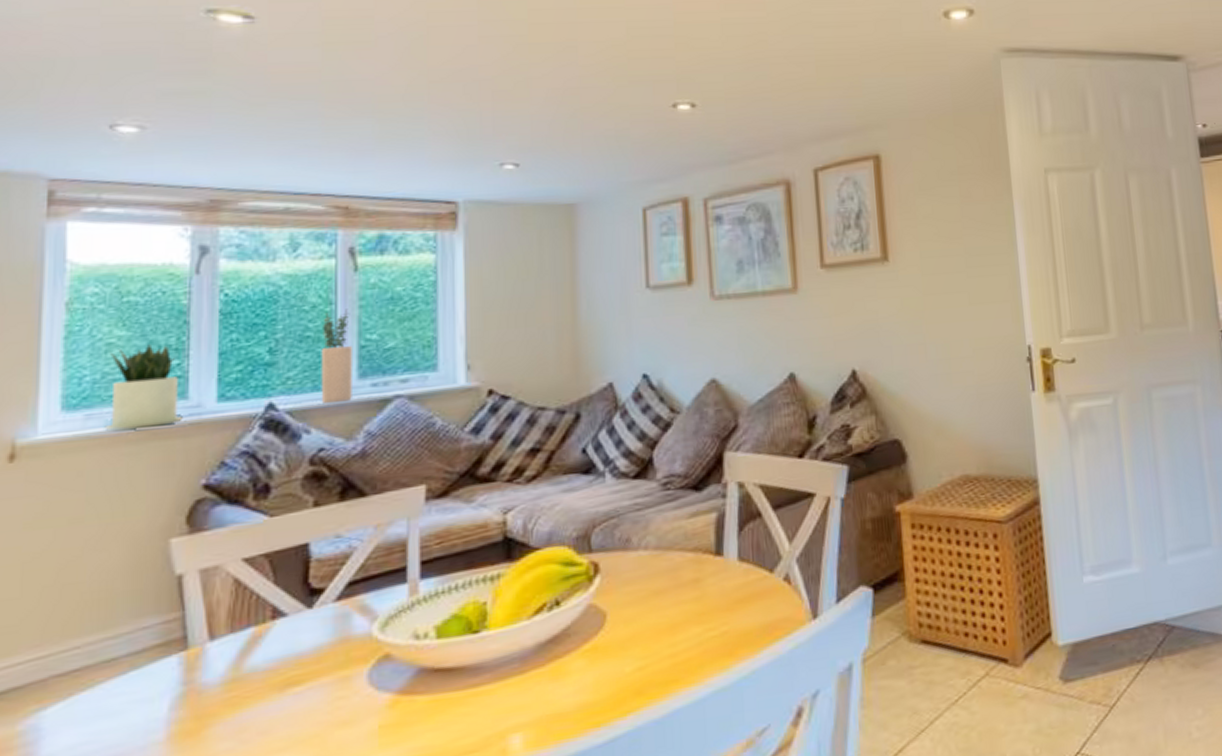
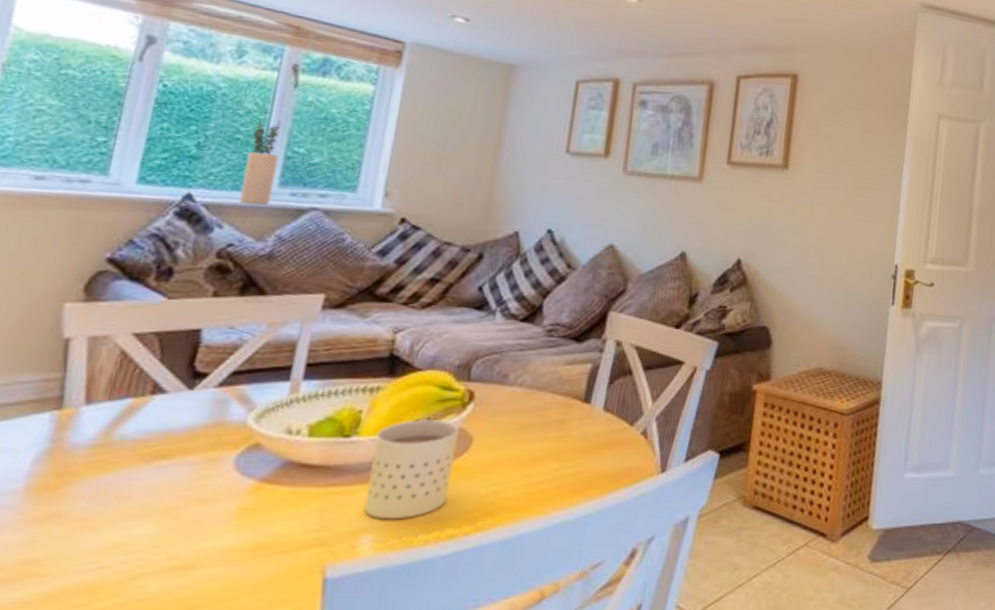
planter: present [104,344,183,432] -> none [18,117,102,197]
mug: none [505,599,592,715] -> present [363,419,459,520]

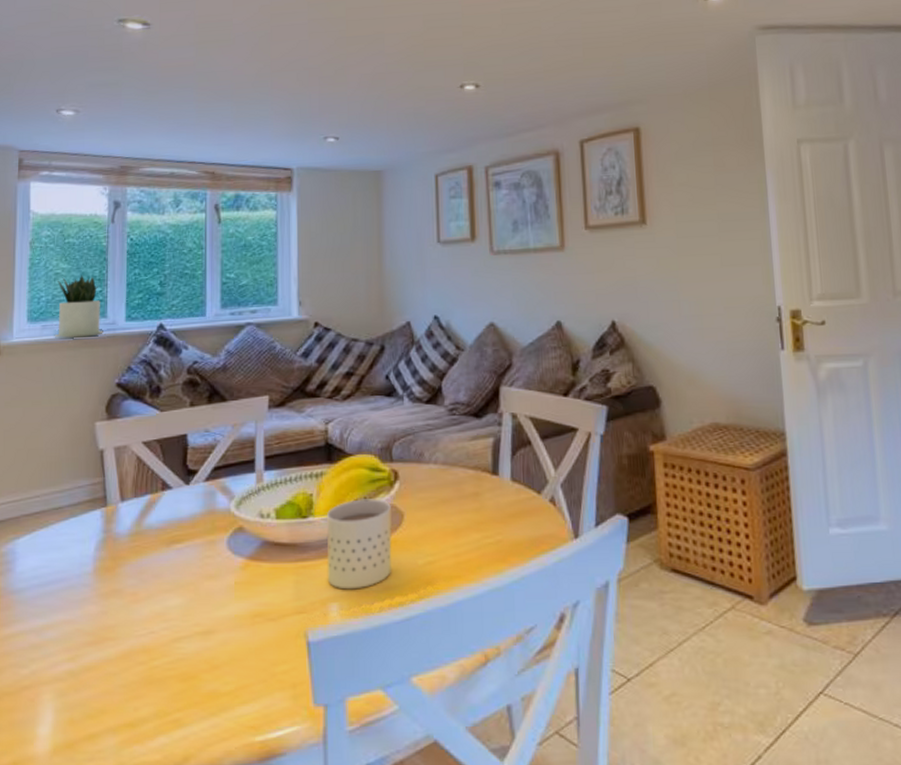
planter: none [18,117,102,197] -> present [54,275,103,339]
vase: present [238,120,282,206] -> none [195,253,217,327]

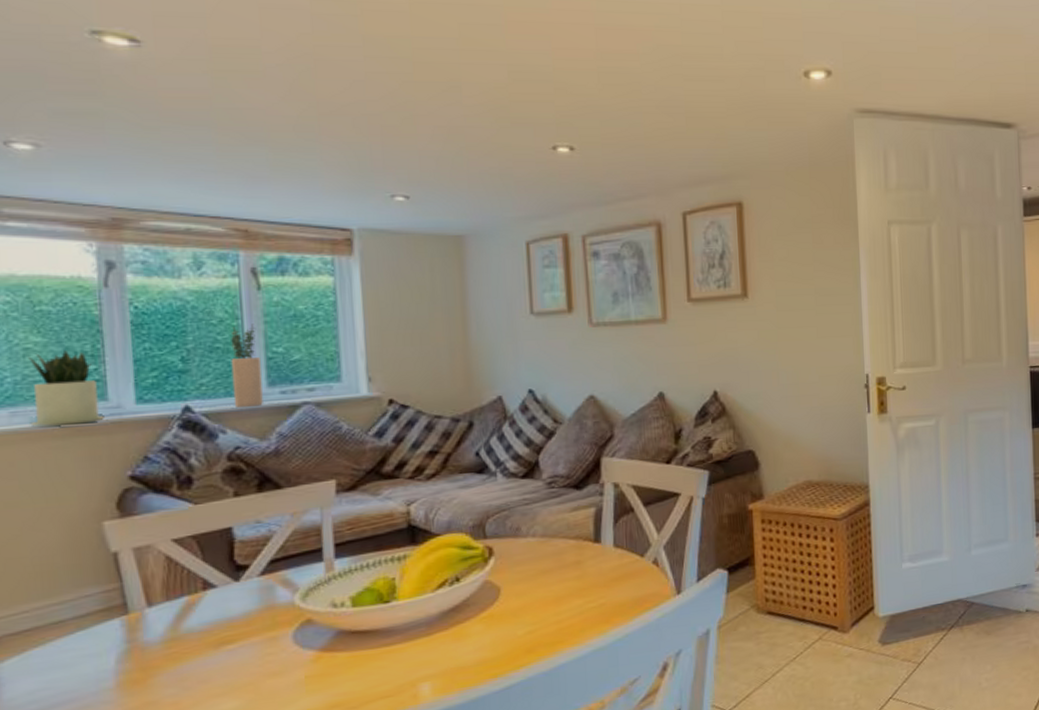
vase: none [195,253,217,327] -> present [230,323,263,409]
mug: present [326,499,393,590] -> none [412,576,489,668]

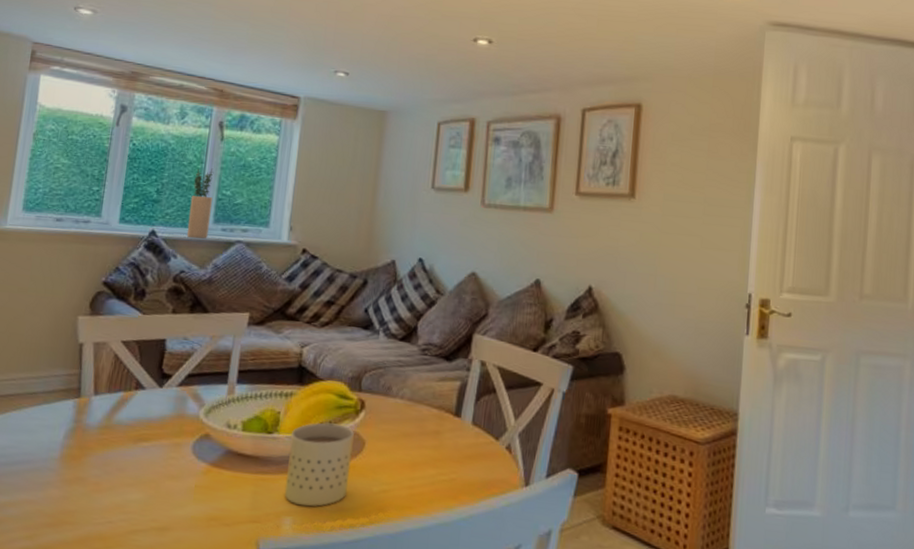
planter: present [28,350,104,428] -> none [47,172,96,234]
mug: none [412,576,489,668] -> present [284,422,354,507]

